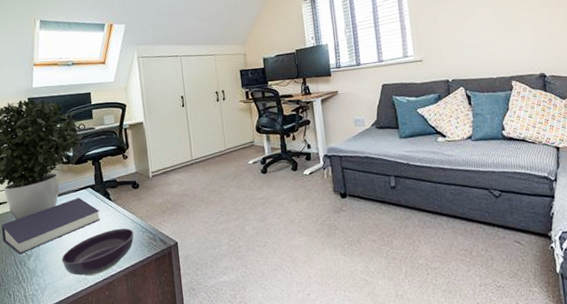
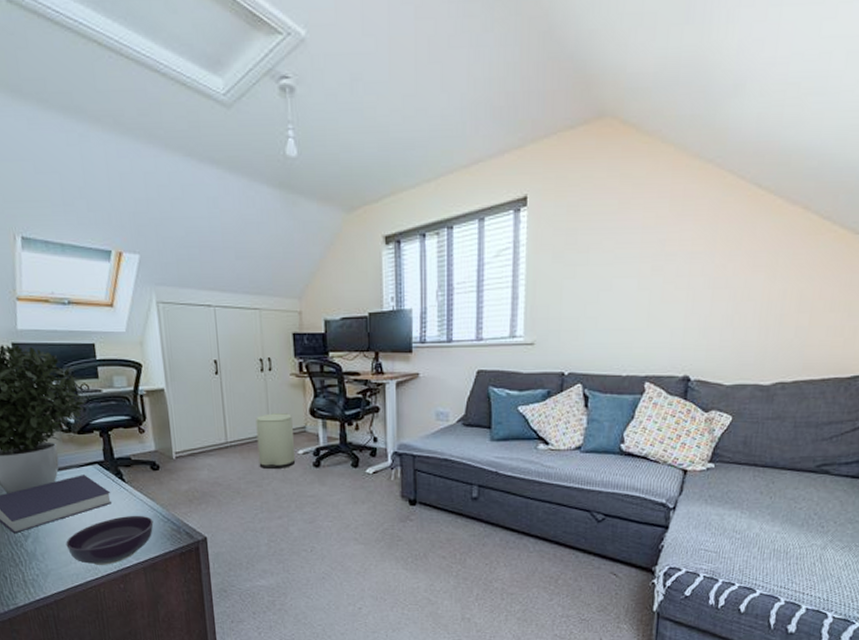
pedal bin: none [214,132,247,179] -> present [255,412,296,469]

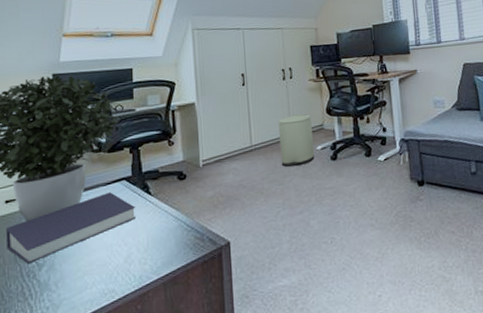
bowl: present [66,515,154,565] -> none [83,227,177,287]

